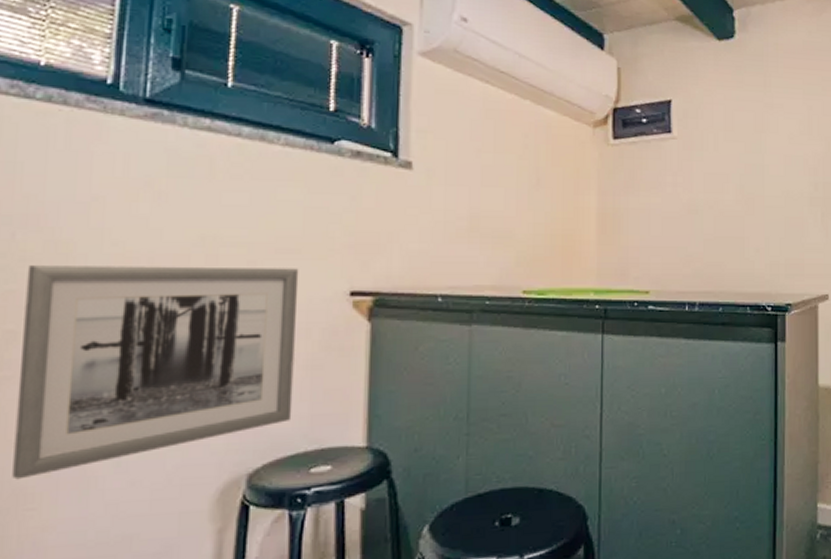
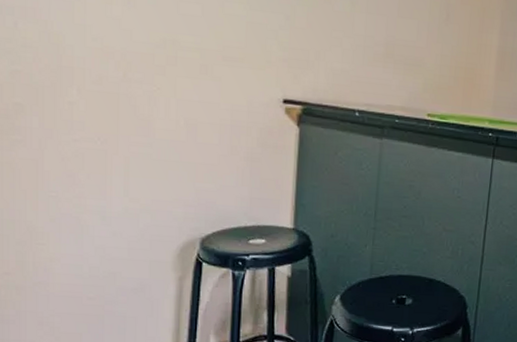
wall art: present [12,265,299,480] -> none [27,51,242,221]

